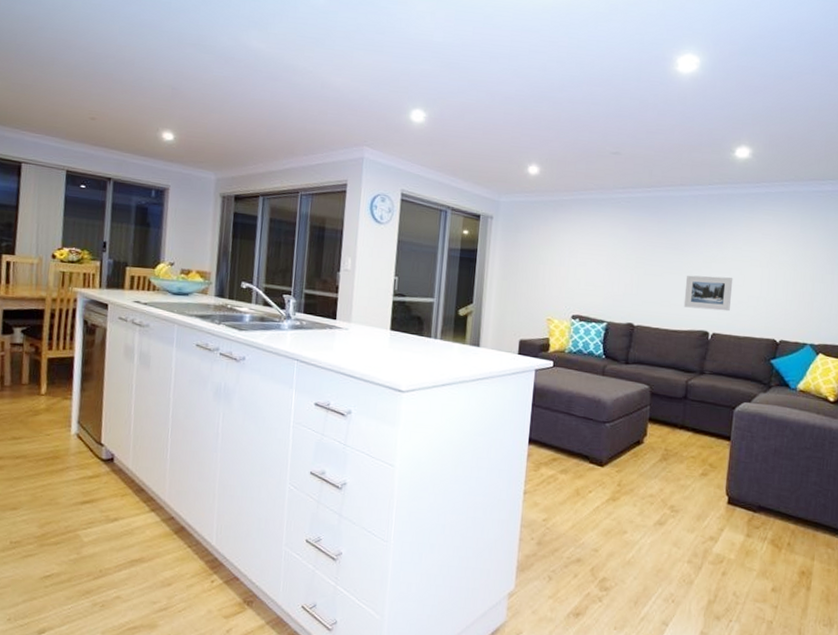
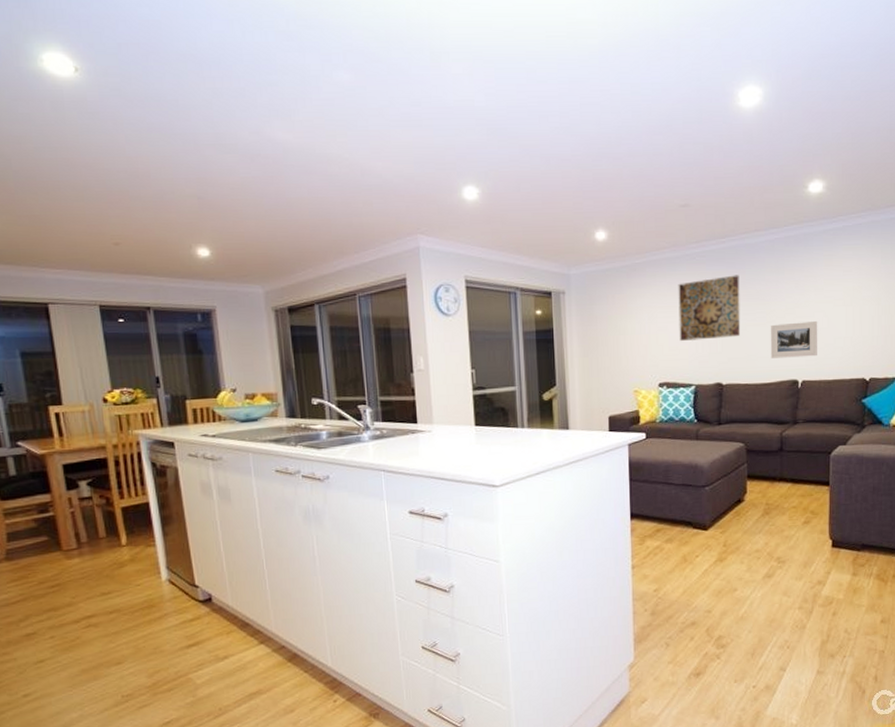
wall art: none [596,223,661,282] -> present [678,275,741,341]

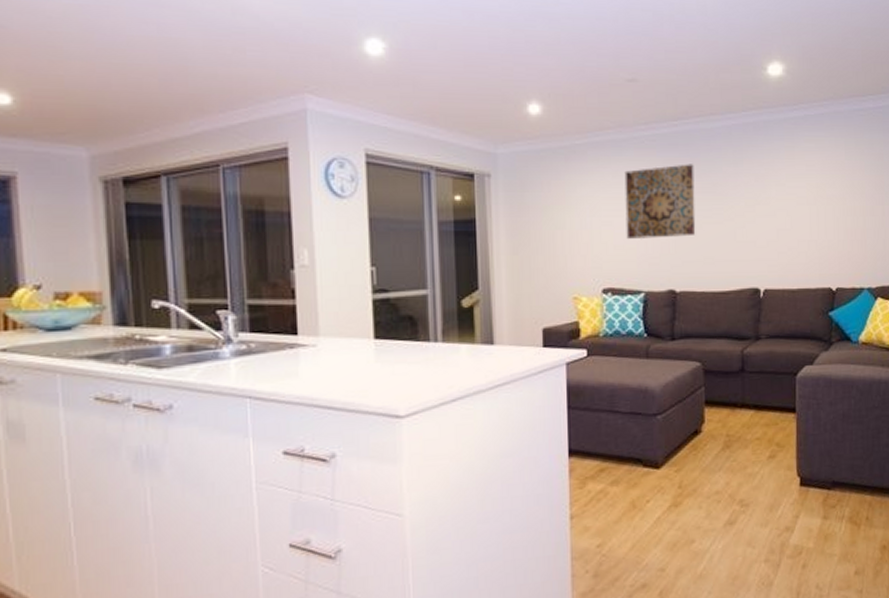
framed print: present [770,321,818,359] -> none [728,221,781,263]

